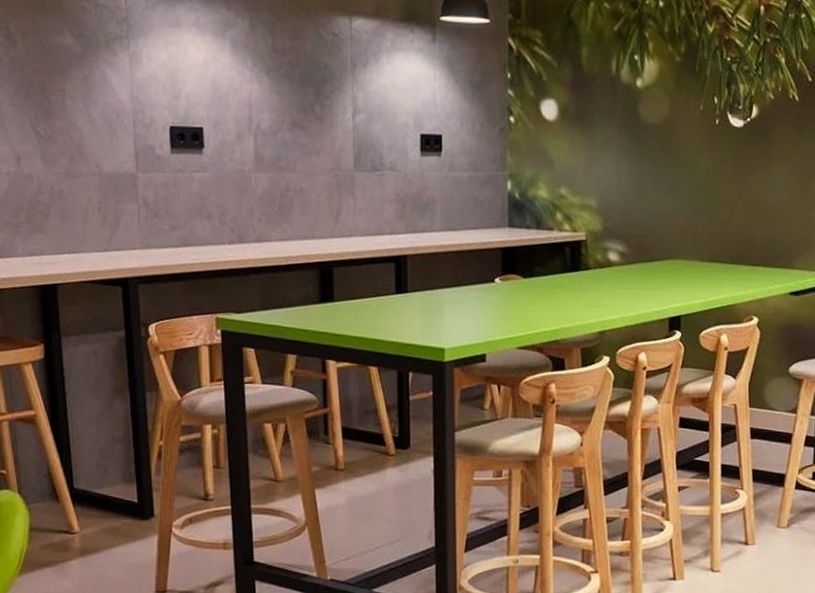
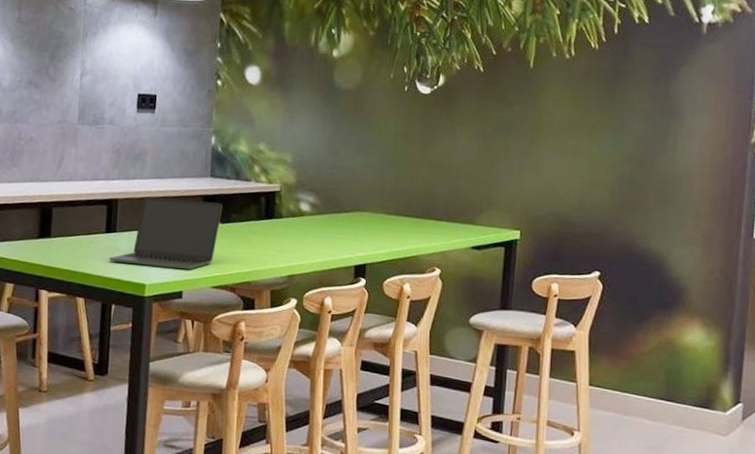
laptop: none [401,251,525,331] -> present [108,197,223,270]

